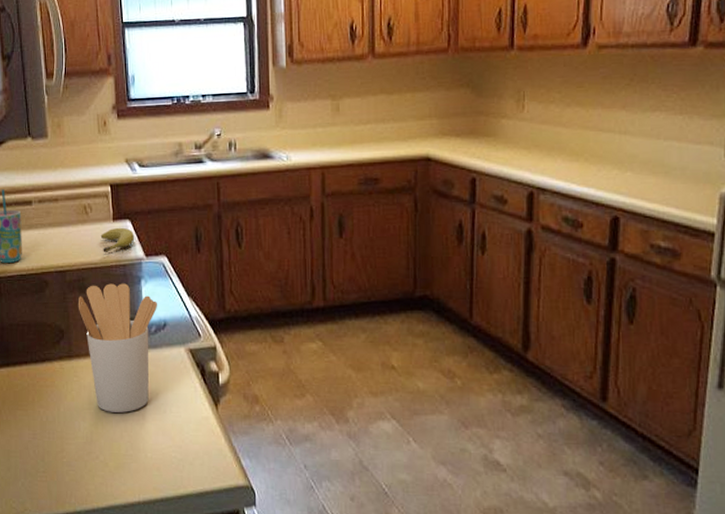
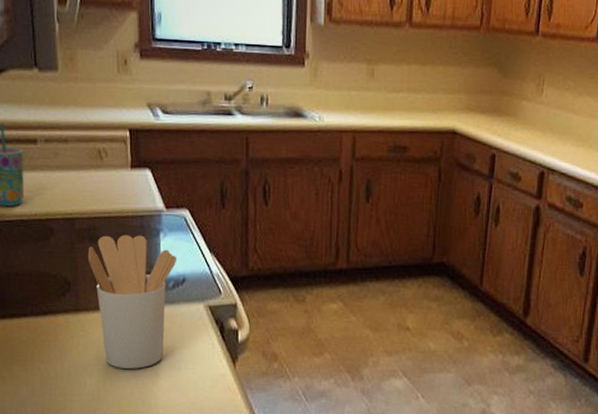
fruit: present [100,227,135,252] -> none [116,175,155,202]

